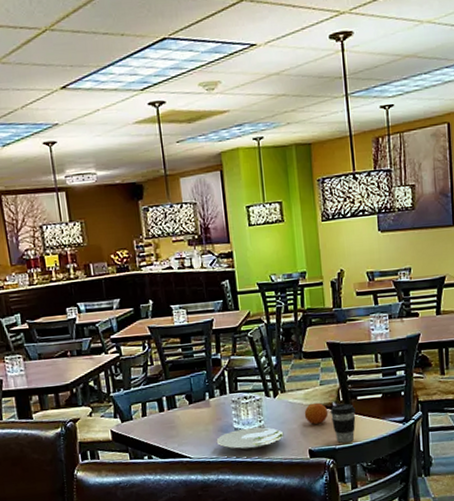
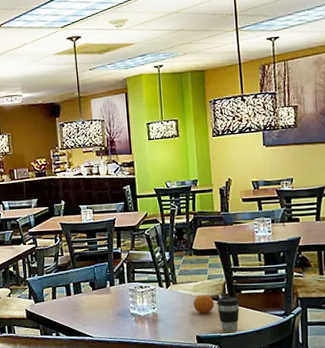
plate: present [216,427,284,451] -> none [115,314,175,333]

